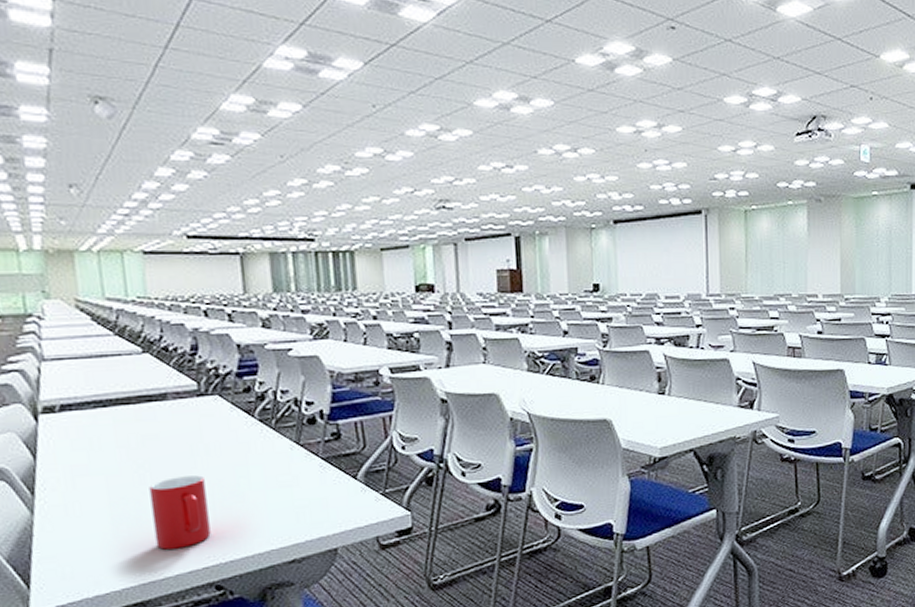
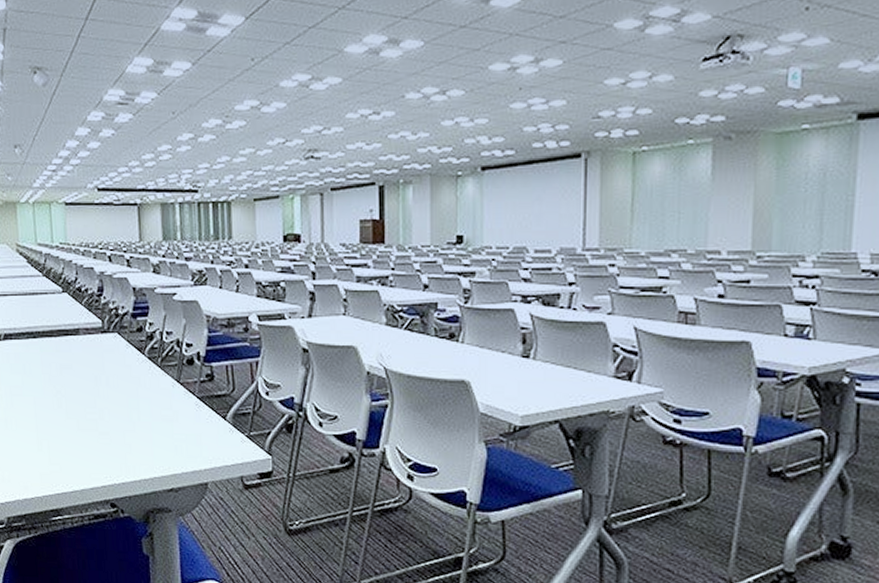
cup: present [149,475,211,550] -> none [64,403,108,467]

